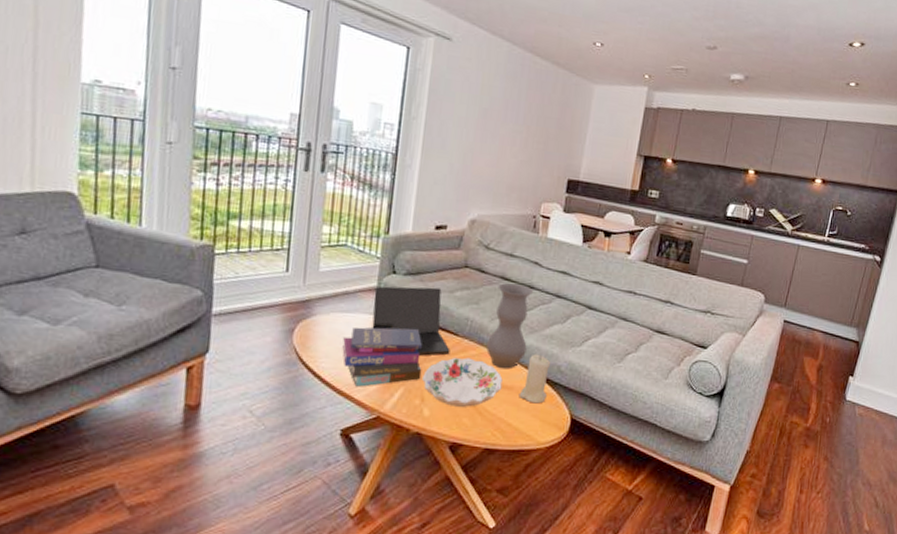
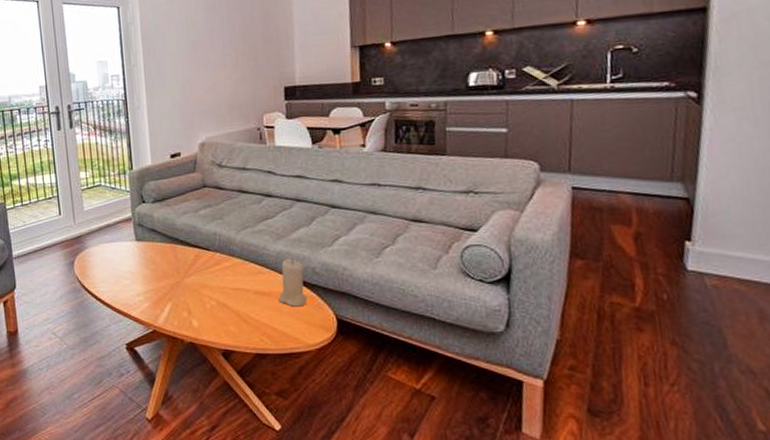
books: present [342,327,422,387] -> none [113,248,185,306]
laptop: present [372,286,450,356] -> none [130,209,206,273]
decorative bowl: present [422,357,503,407] -> none [186,269,261,316]
vase: present [485,282,534,369] -> none [237,194,278,277]

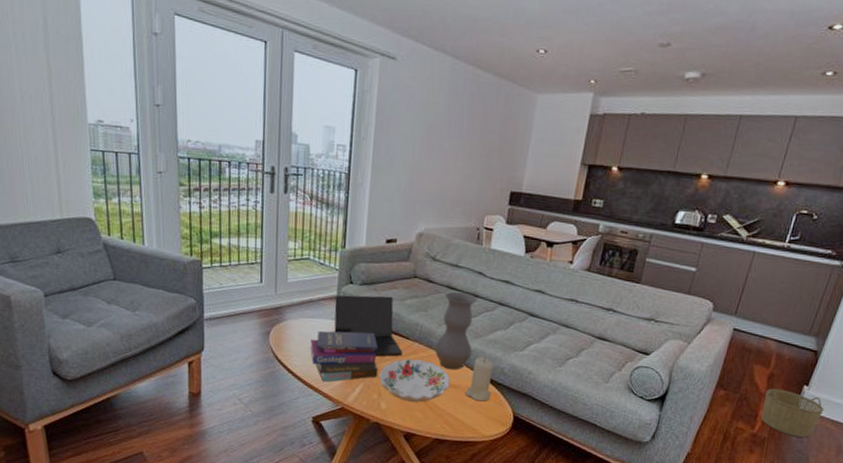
books: none [113,248,185,306] -> present [310,330,379,382]
laptop: none [130,209,206,273] -> present [334,295,403,357]
decorative bowl: none [186,269,261,316] -> present [379,358,450,403]
vase: none [237,194,278,277] -> present [434,291,479,370]
basket: none [637,249,723,305] -> present [761,388,824,438]

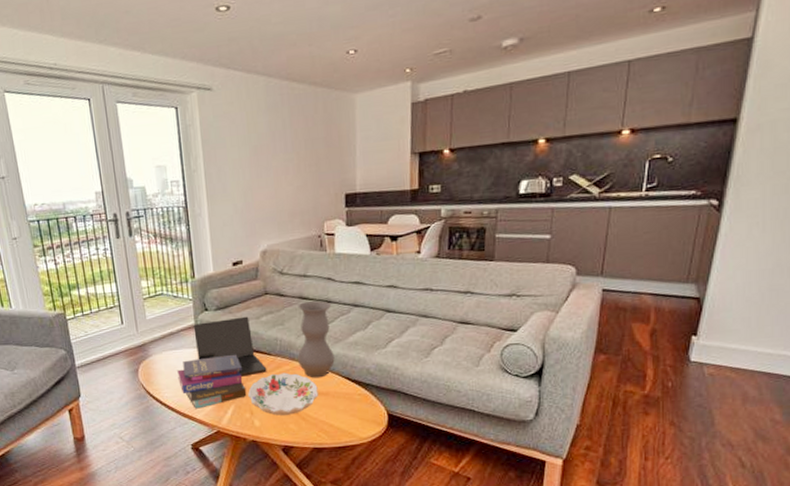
candle: present [465,356,495,402] -> none [335,360,362,405]
basket: present [761,388,824,438] -> none [651,344,719,391]

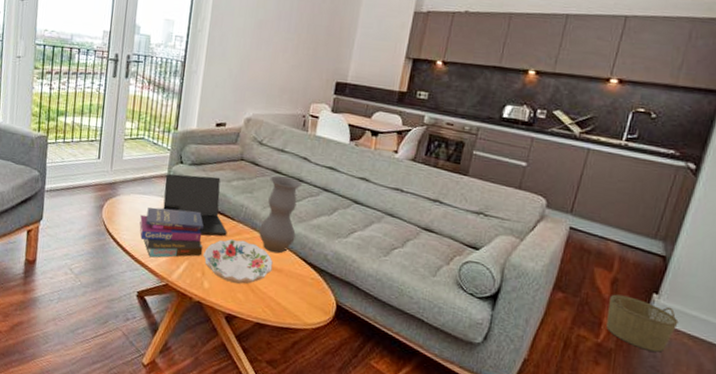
basket: none [651,344,719,391] -> present [606,294,679,352]

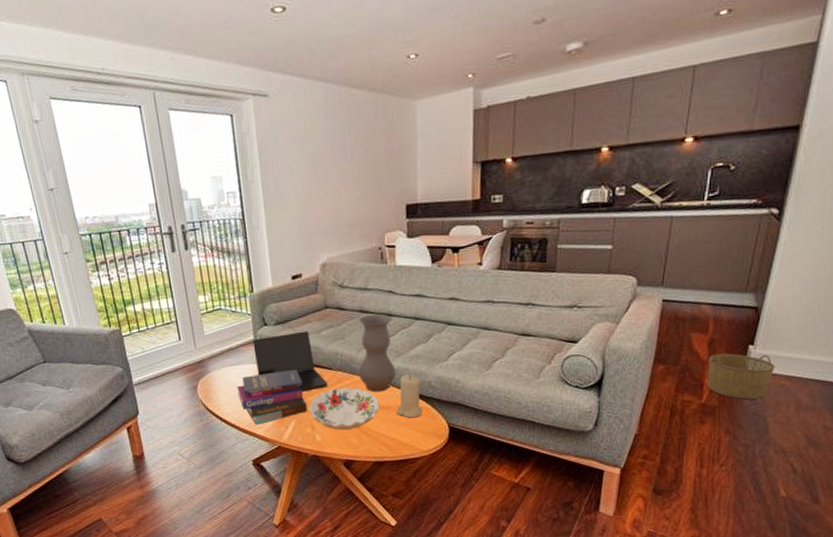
candle: none [287,241,318,288] -> present [396,374,423,418]

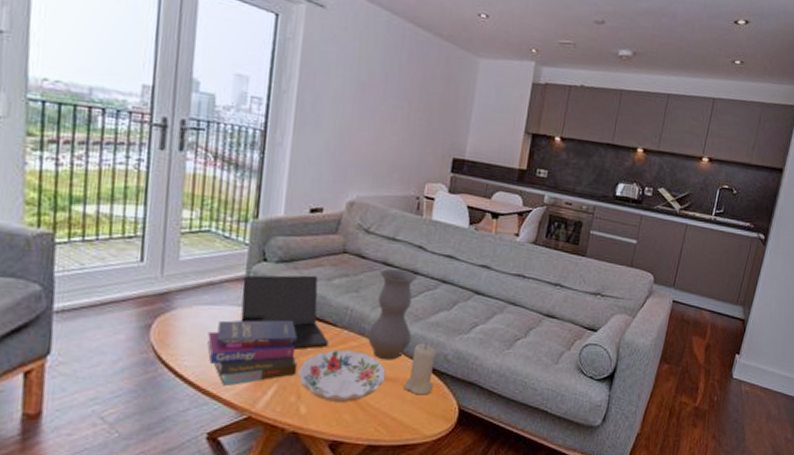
basket: present [708,353,775,400] -> none [702,359,754,407]

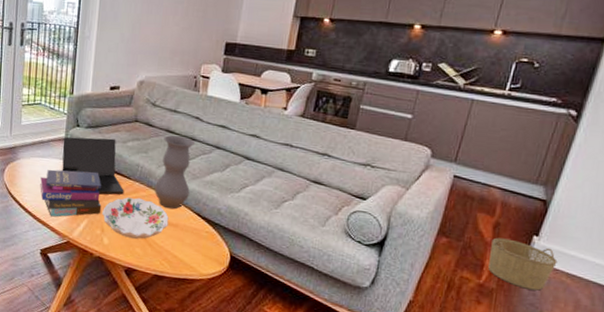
candle: present [403,343,438,395] -> none [183,197,212,241]
basket: none [702,359,754,407] -> present [488,237,558,291]

